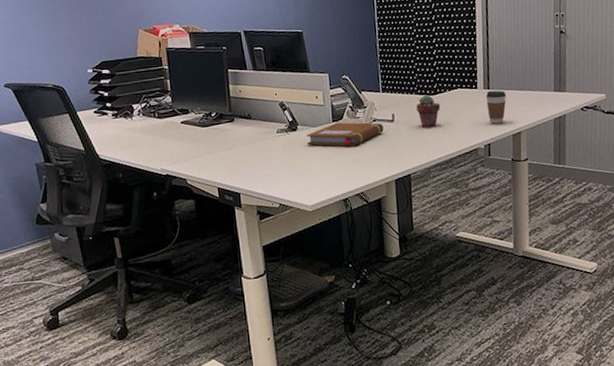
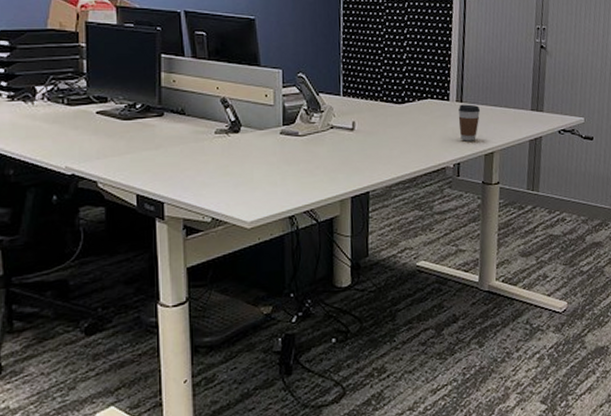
notebook: present [307,122,384,147] -> none [251,127,342,155]
potted succulent: present [416,94,441,127] -> none [380,103,408,140]

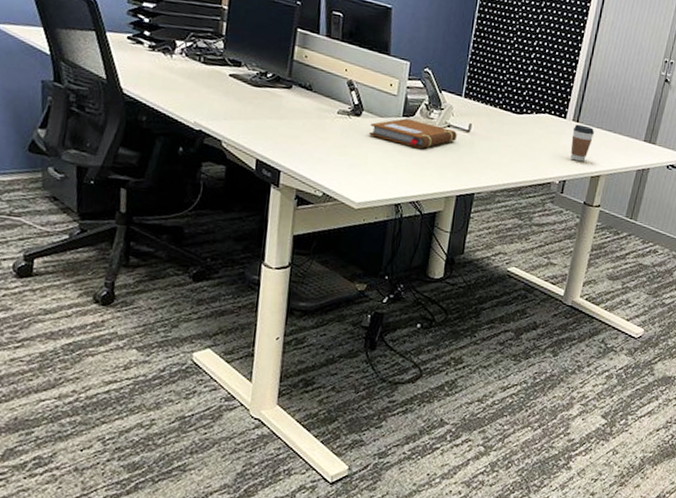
notebook: none [251,127,342,155] -> present [369,118,457,149]

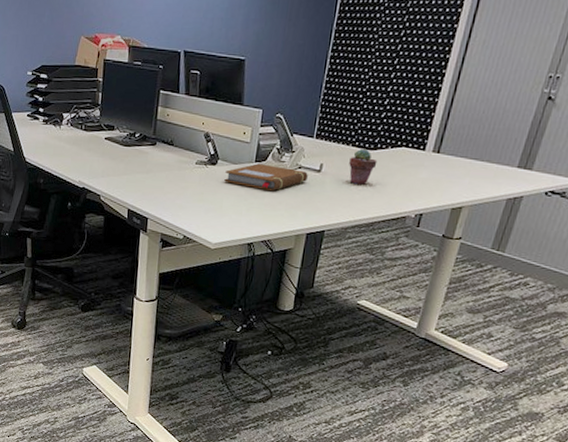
potted succulent: none [497,111,524,148] -> present [349,148,377,185]
coffee cup: present [570,124,595,162] -> none [429,155,458,194]

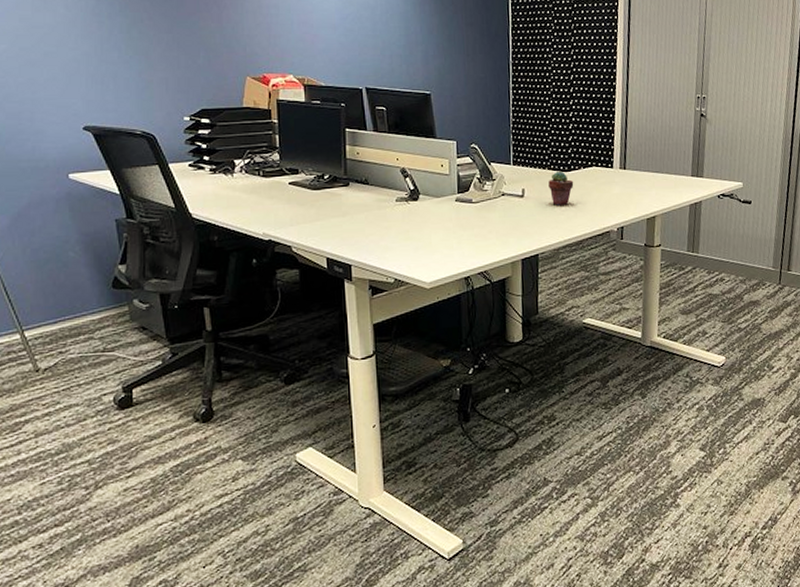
notebook: present [224,163,308,191] -> none [429,194,512,221]

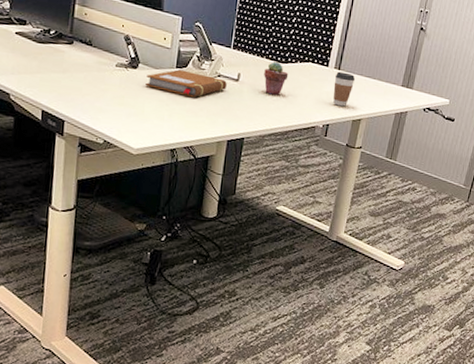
notebook: none [429,194,512,221] -> present [145,69,227,97]
coffee cup: none [621,171,643,206] -> present [333,71,356,107]

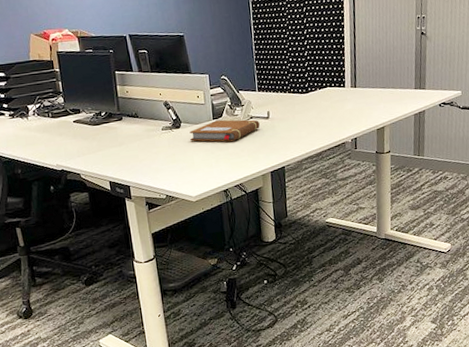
potted succulent: present [264,61,289,95] -> none [289,93,312,124]
coffee cup: present [333,71,356,107] -> none [353,88,372,120]

